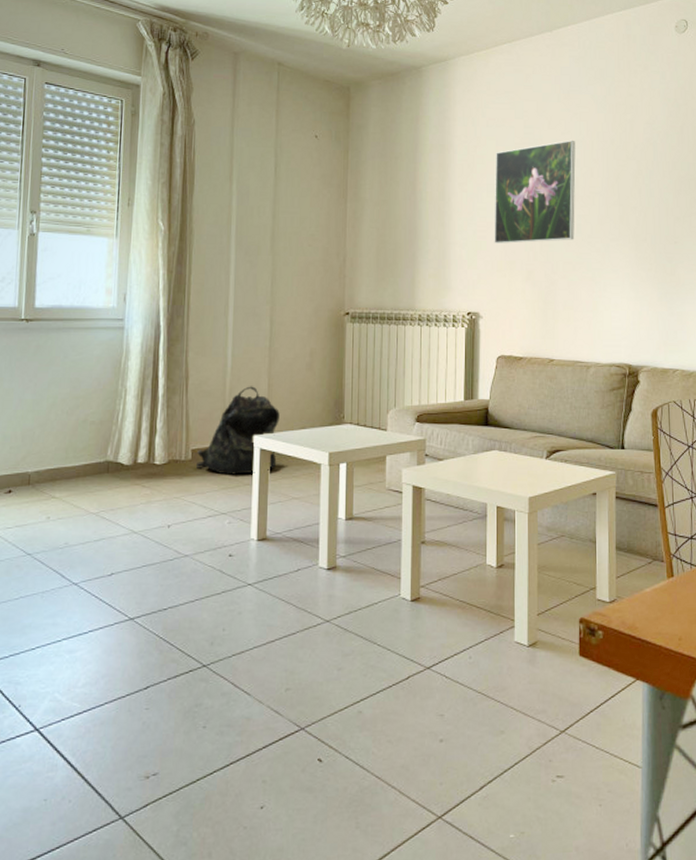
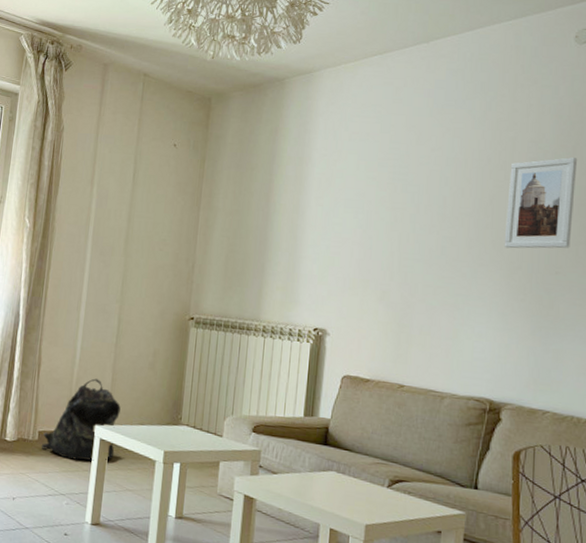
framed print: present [494,140,576,244] -> none [348,157,446,263]
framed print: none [630,137,685,223] -> present [504,157,578,249]

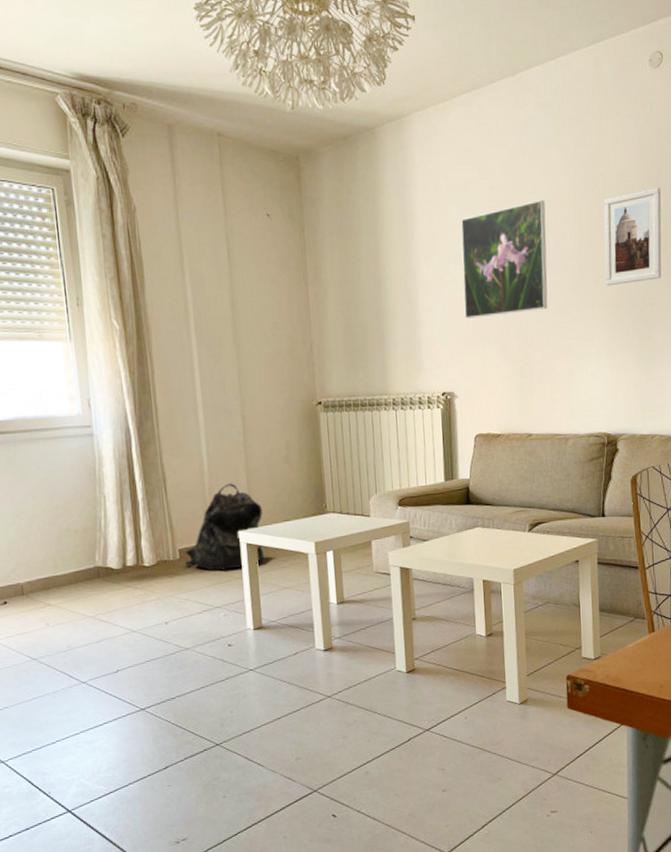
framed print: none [348,157,446,263] -> present [461,199,548,319]

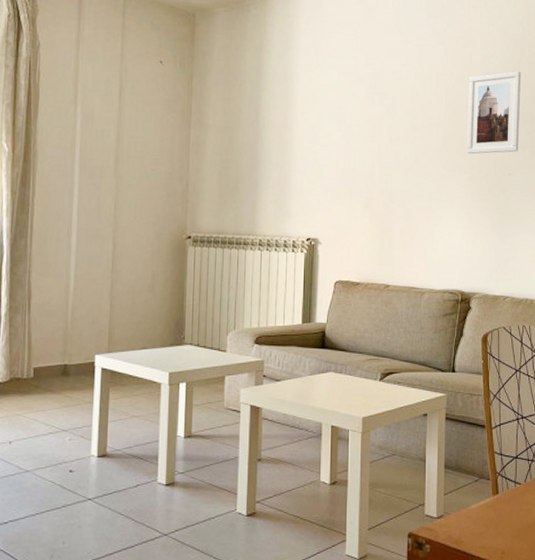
backpack: present [184,483,264,571] -> none [38,307,121,393]
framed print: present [461,199,548,319] -> none [334,71,415,172]

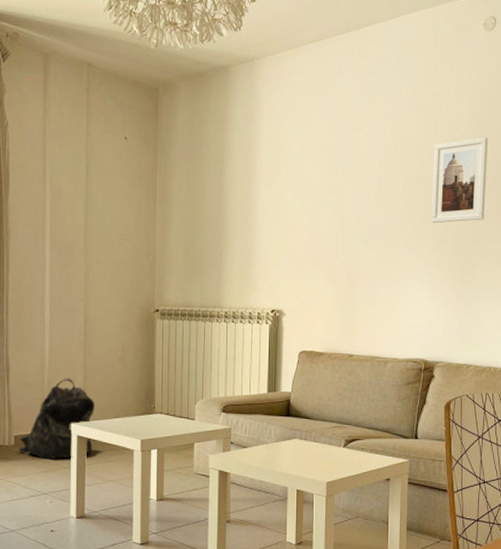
backpack: none [38,307,121,393] -> present [19,378,95,459]

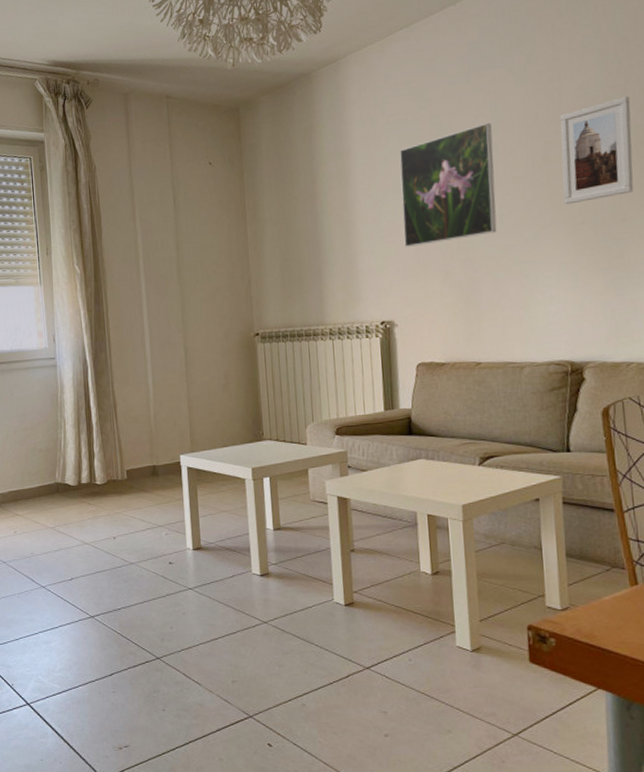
backpack: present [19,378,95,459] -> none [131,410,204,492]
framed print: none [298,141,379,244] -> present [400,122,497,247]

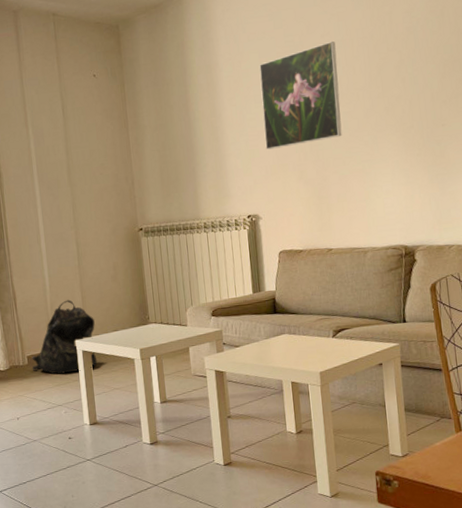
backpack: none [131,410,204,492] -> present [32,299,97,374]
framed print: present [560,96,634,205] -> none [391,20,451,112]

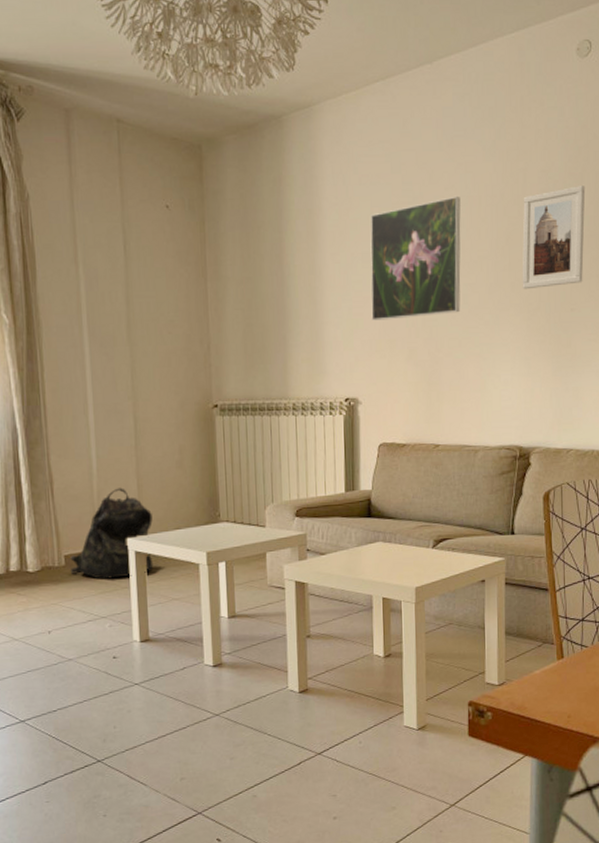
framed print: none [391,20,451,112] -> present [522,186,586,290]

